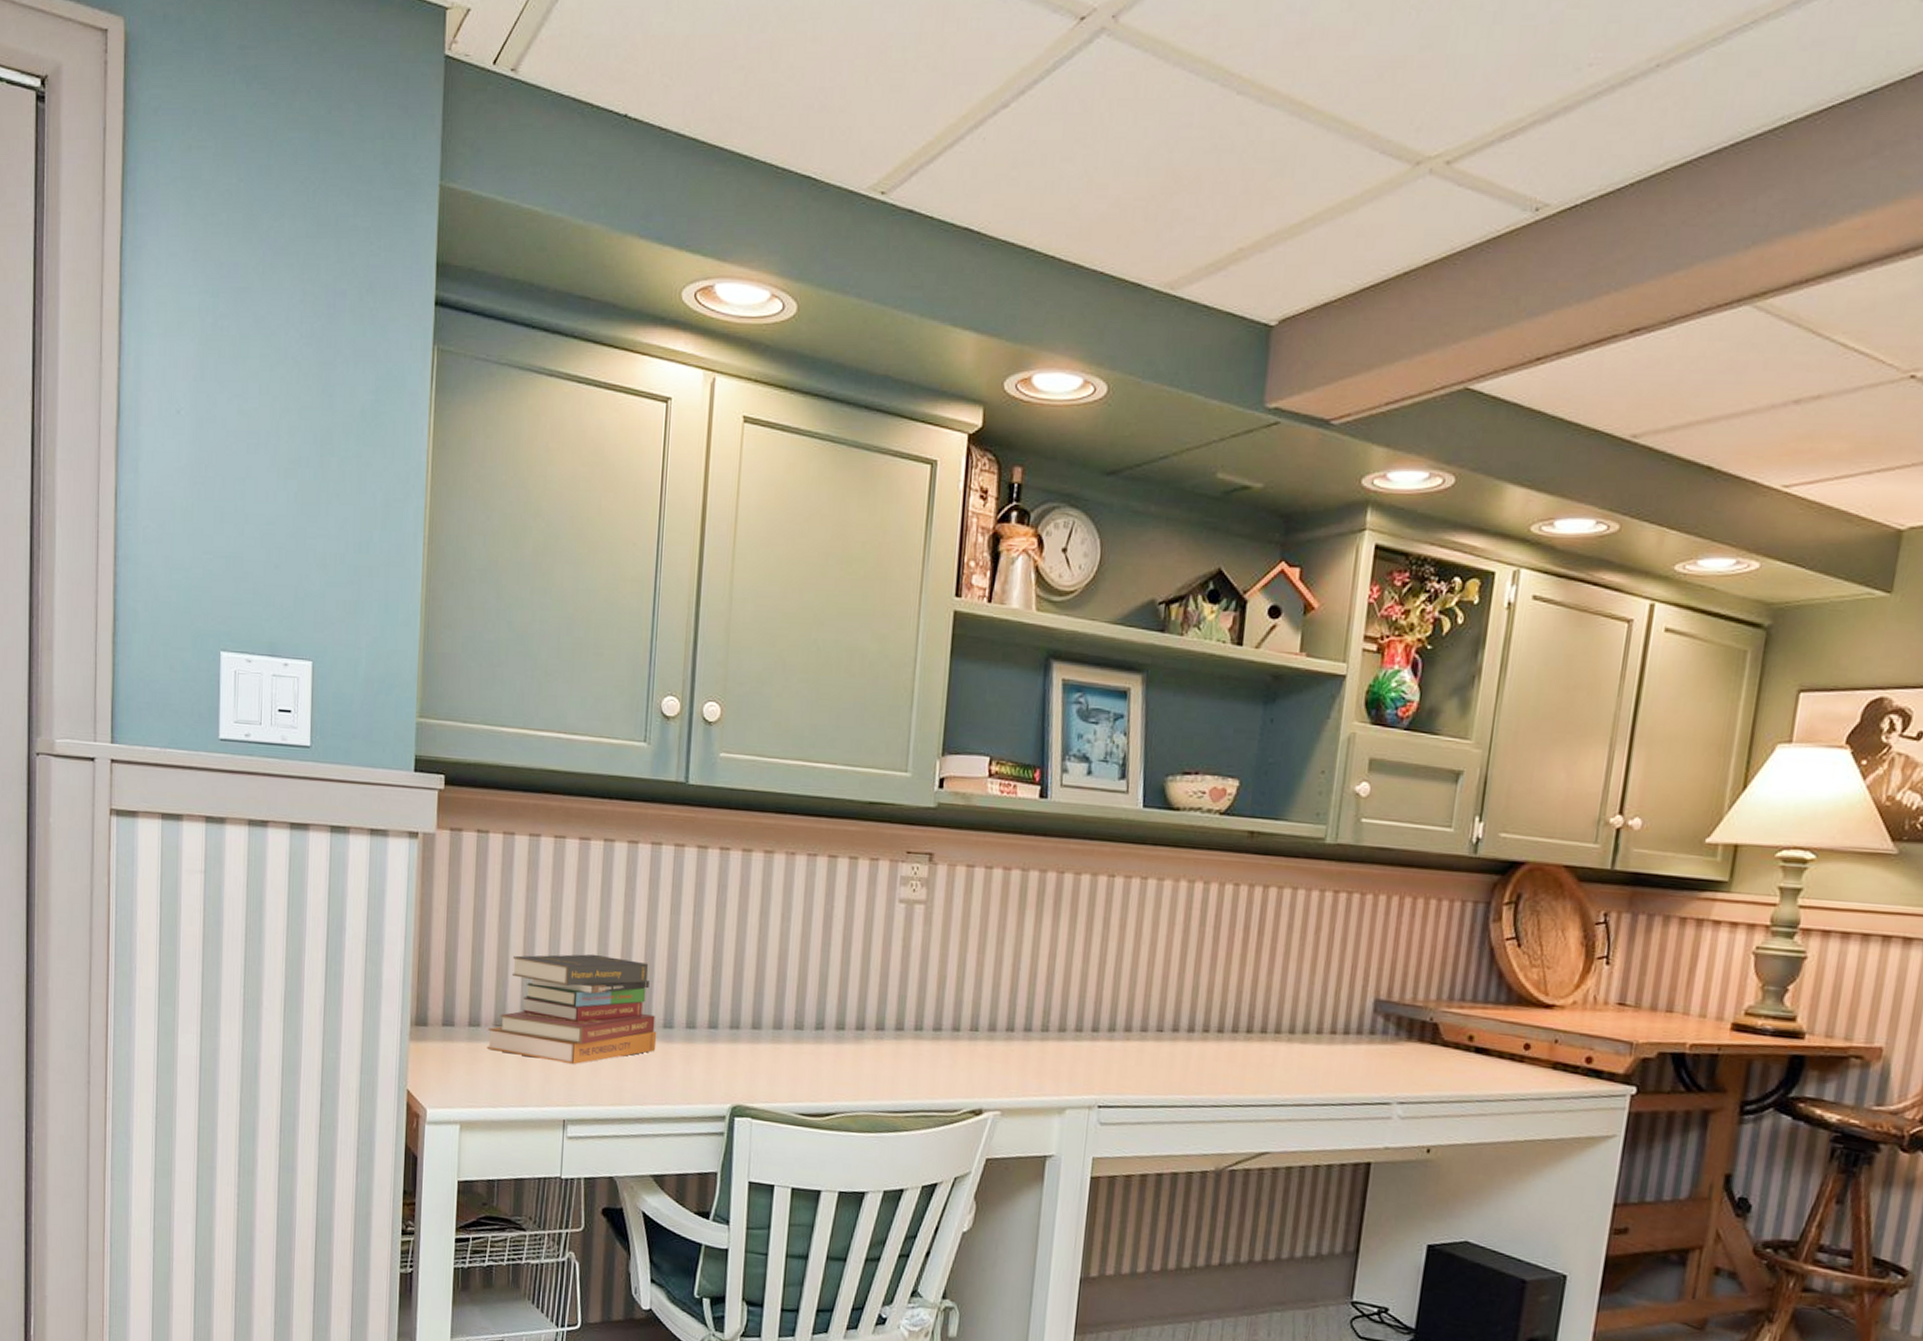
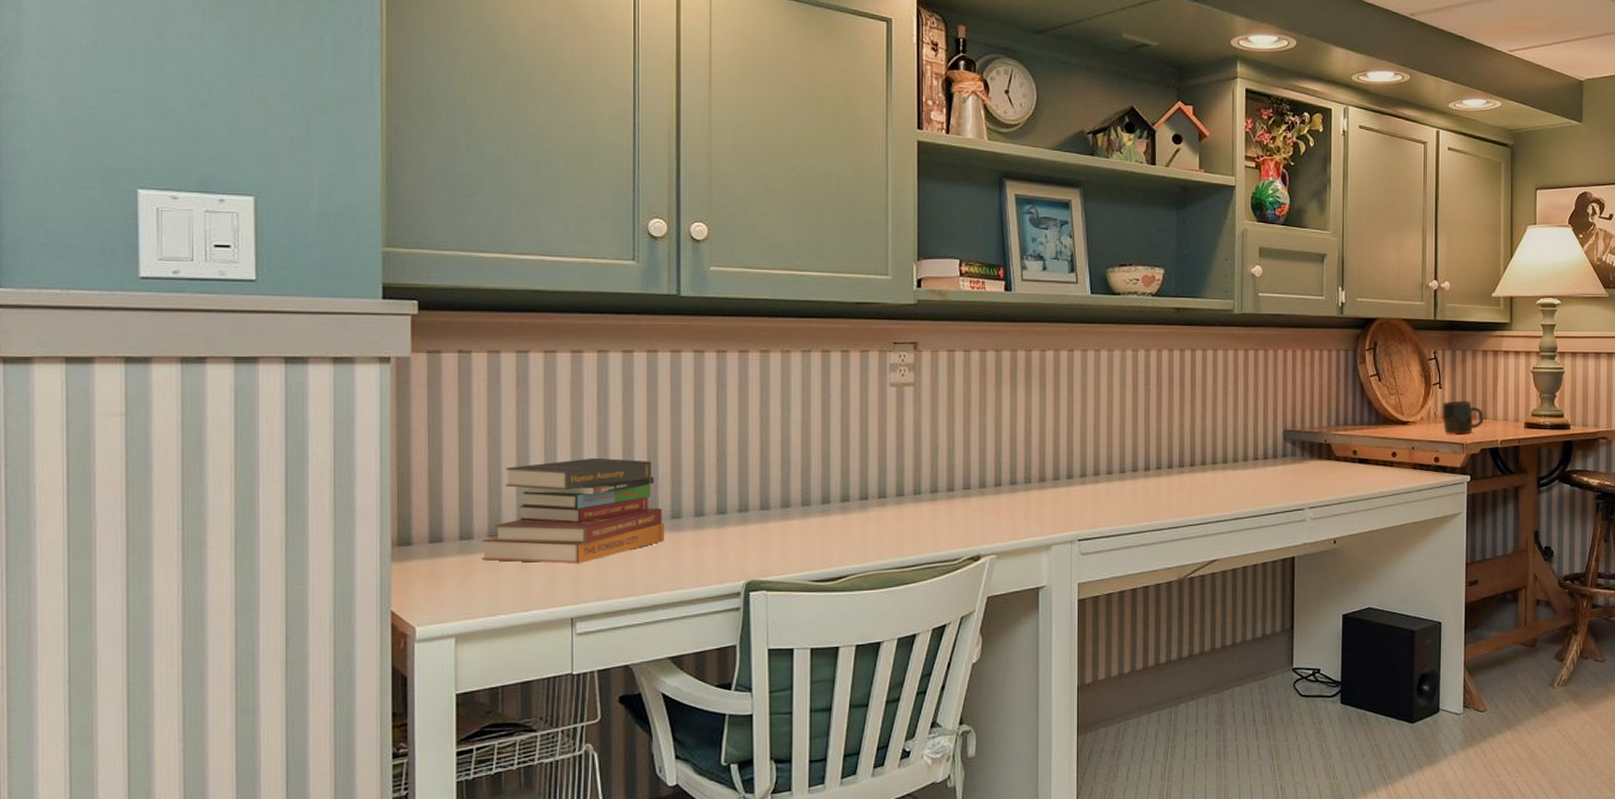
mug: none [1604,982,1669,1030] -> present [1442,400,1483,434]

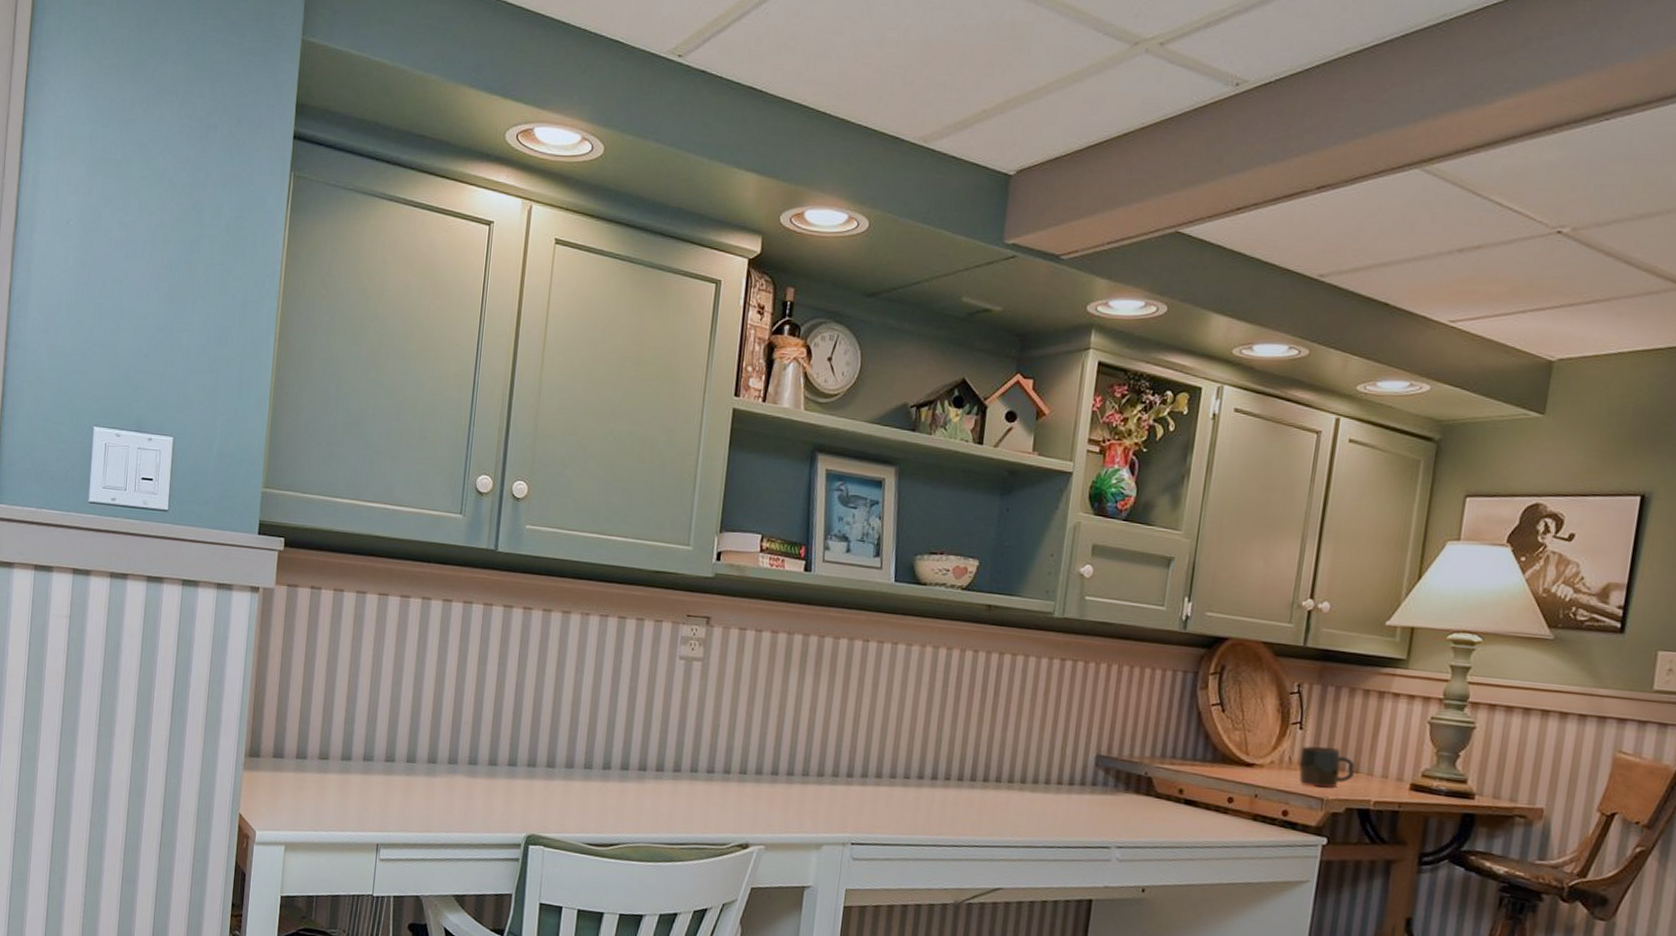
books: present [481,457,665,564] -> none [311,697,463,795]

